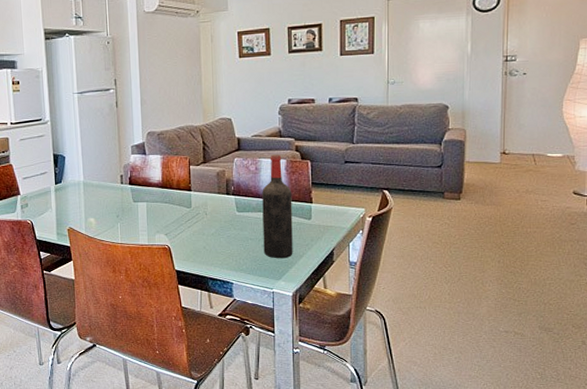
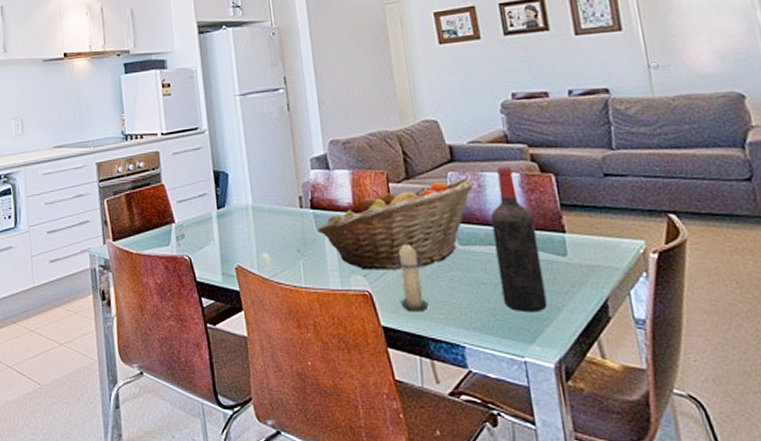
fruit basket: none [133,163,253,231] -> present [317,178,475,271]
candle: none [189,208,211,260] -> present [394,240,429,312]

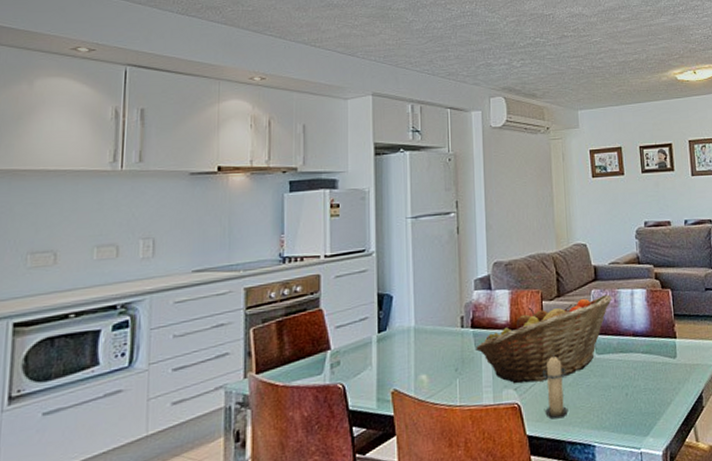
wine bottle: present [491,166,547,313] -> none [623,283,660,409]

